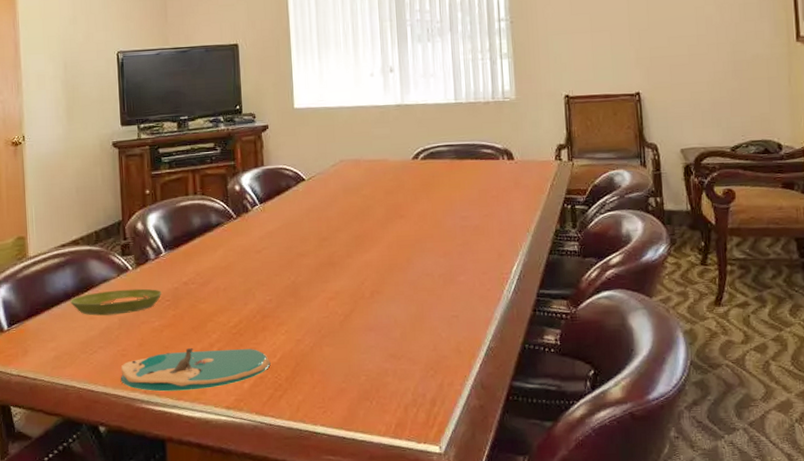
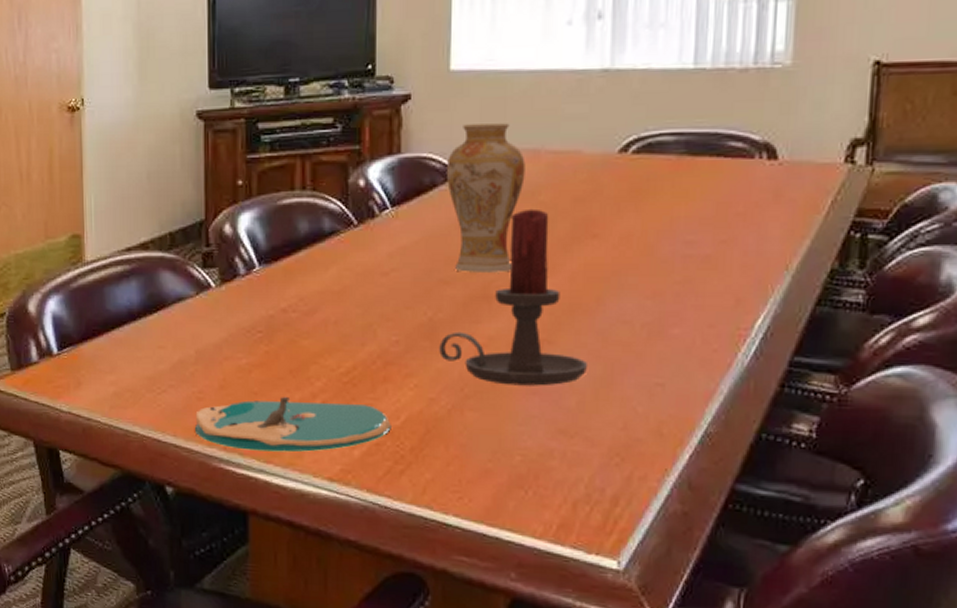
saucer: present [70,288,162,316] -> none [136,312,253,345]
vase: none [296,143,351,247] -> present [446,123,526,273]
candle holder: none [301,200,406,326] -> present [439,208,589,386]

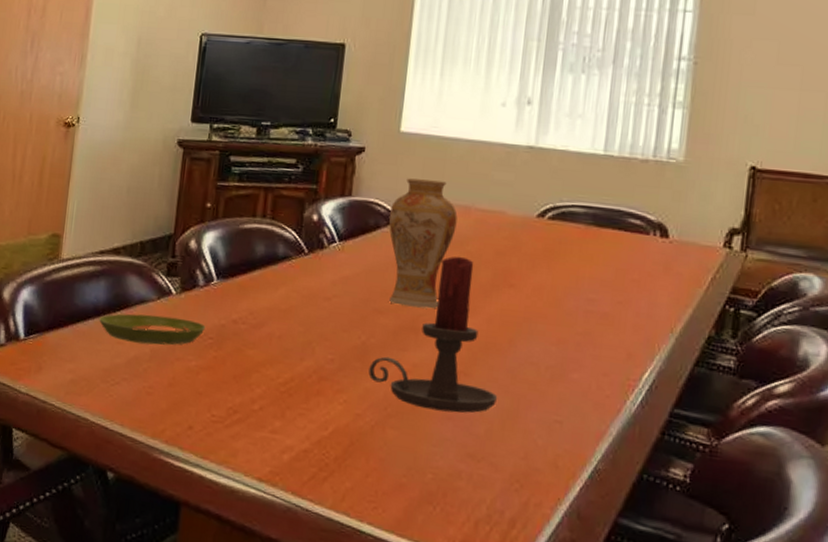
saucer: none [136,312,253,345] -> present [99,313,206,345]
plate: present [194,397,391,452] -> none [140,399,320,452]

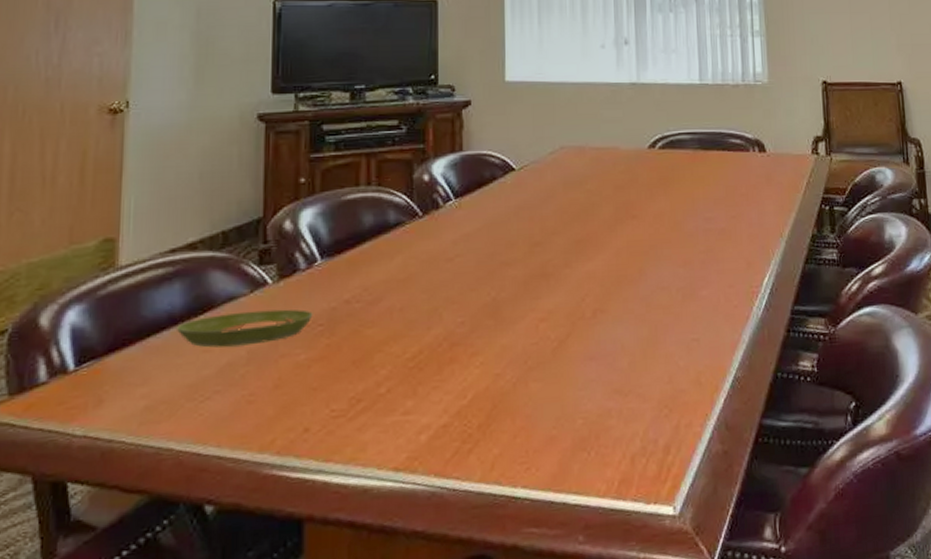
candle holder: present [368,256,498,413] -> none [503,196,636,354]
vase: present [388,178,458,309] -> none [504,125,573,254]

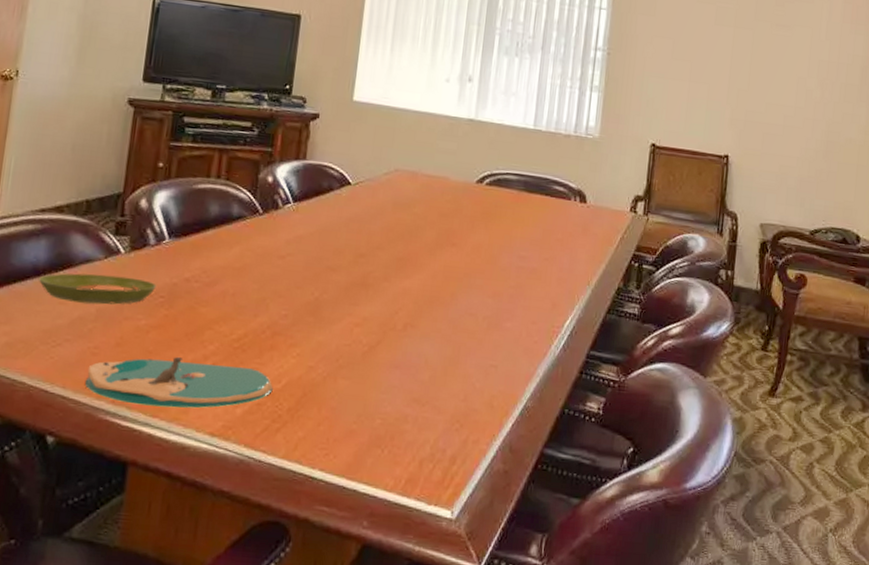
plate: none [242,387,458,451] -> present [84,357,273,408]

